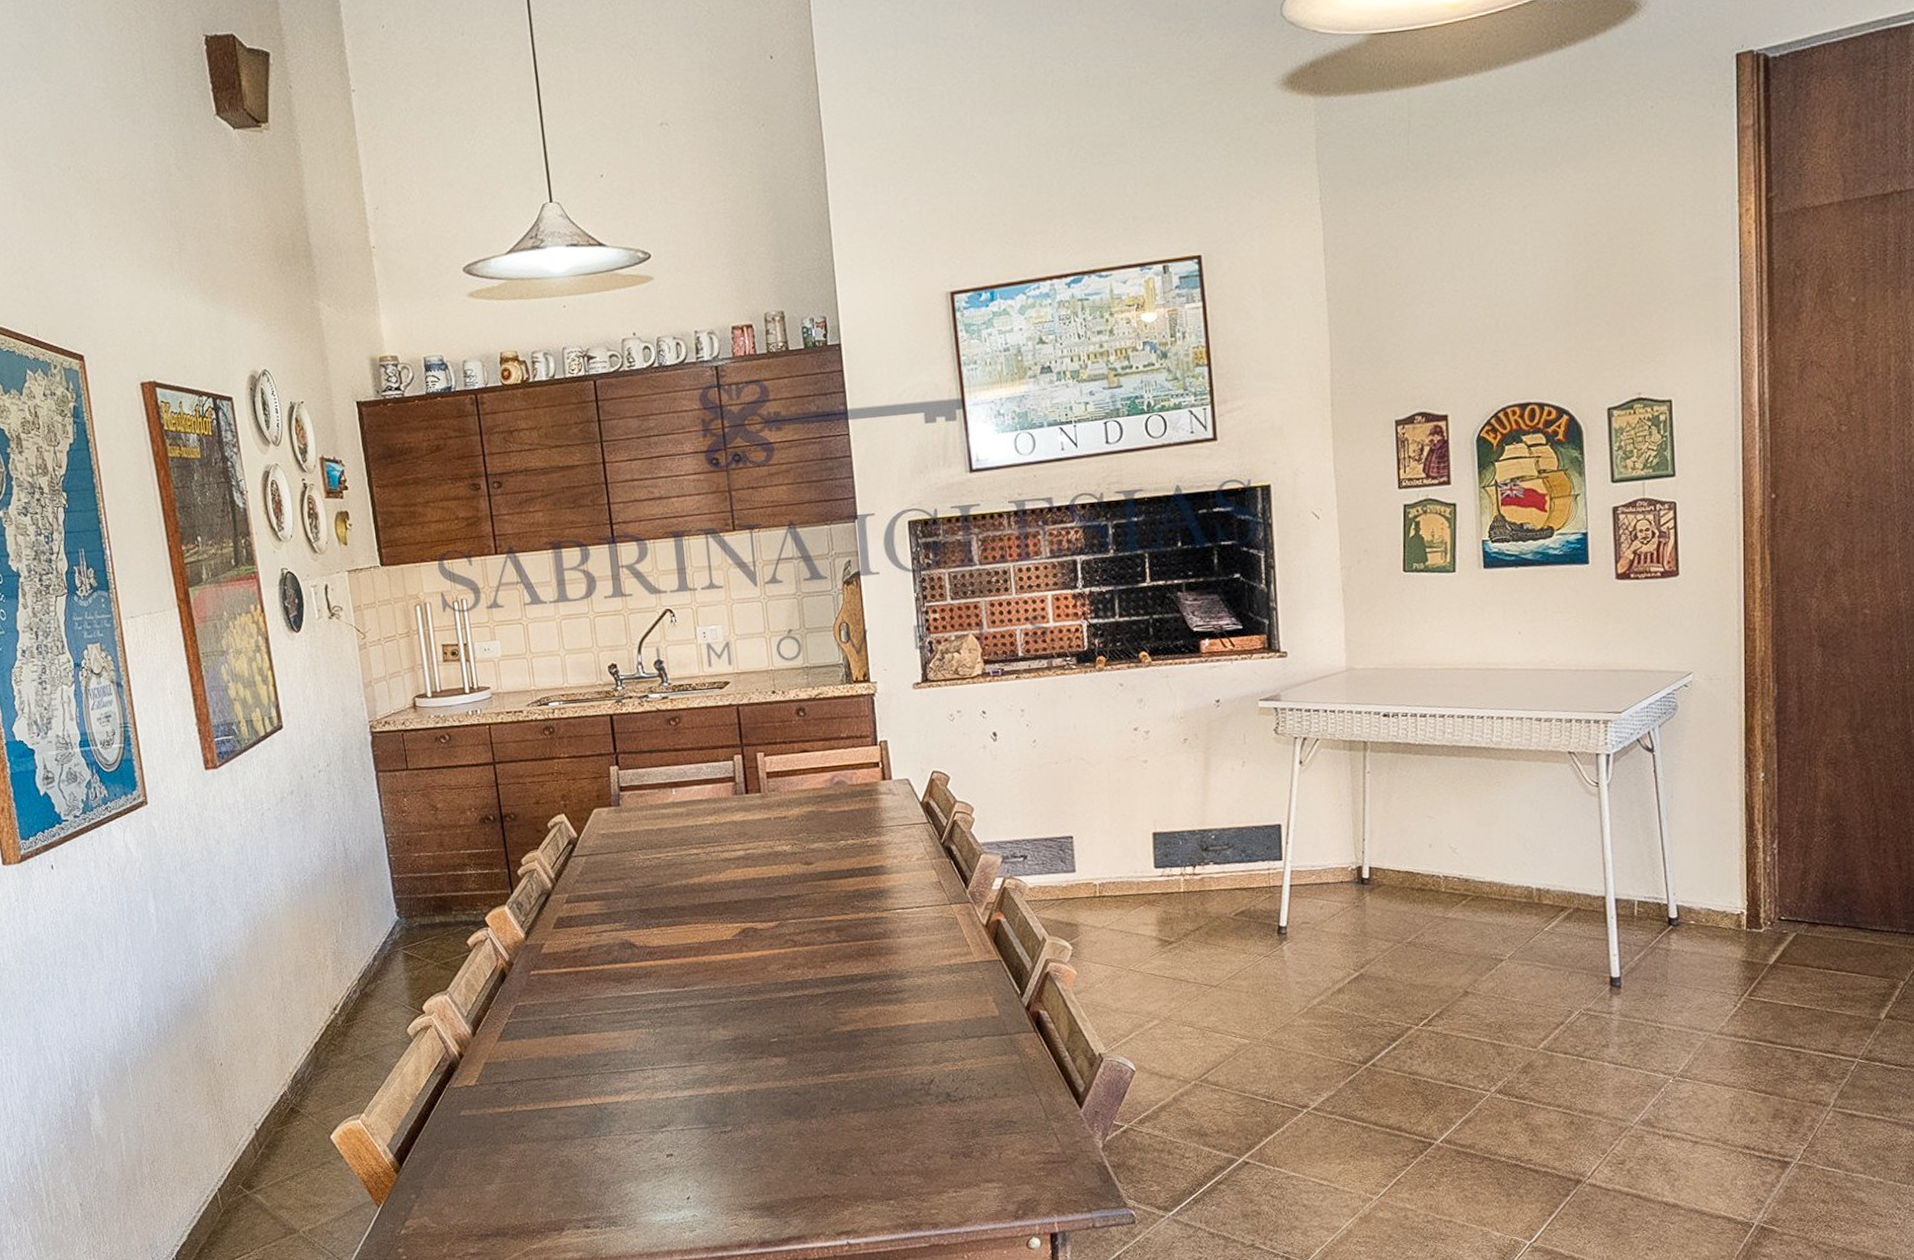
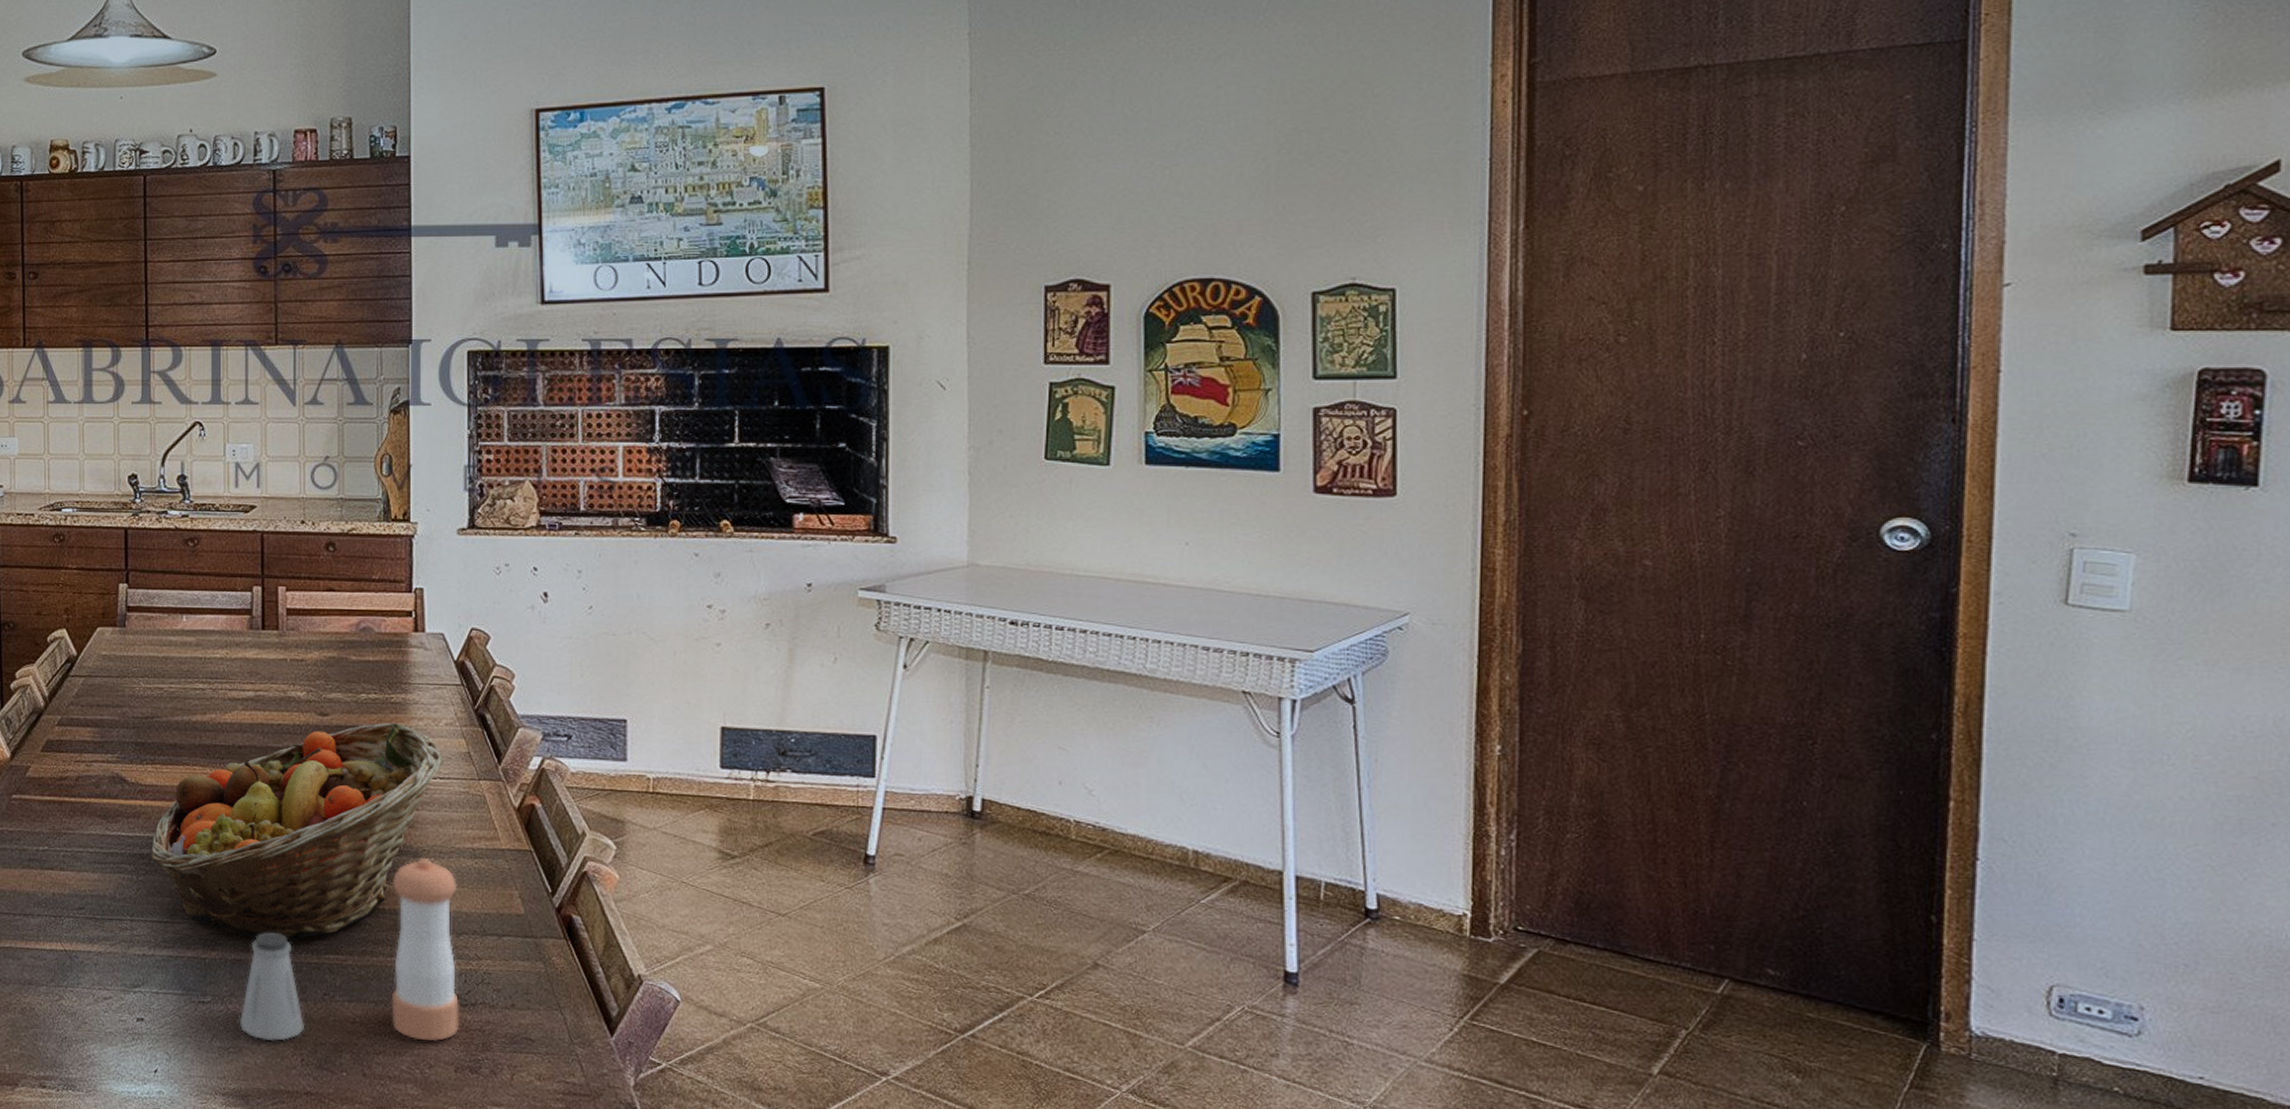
fruit basket: none [664,862,919,1069] -> present [150,722,445,941]
saltshaker: none [758,1062,818,1158] -> present [239,932,306,1042]
pepper shaker: none [882,978,951,1137] -> present [391,857,459,1042]

